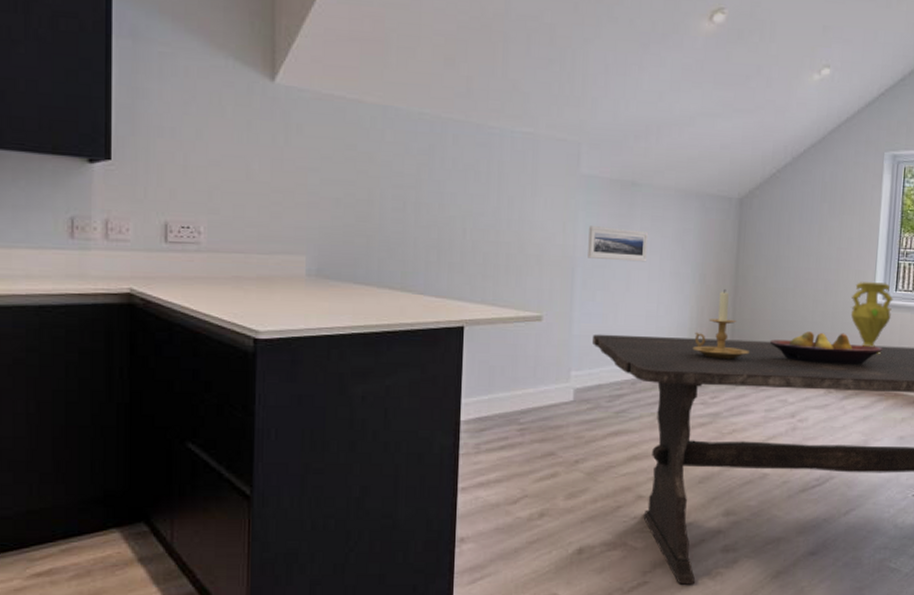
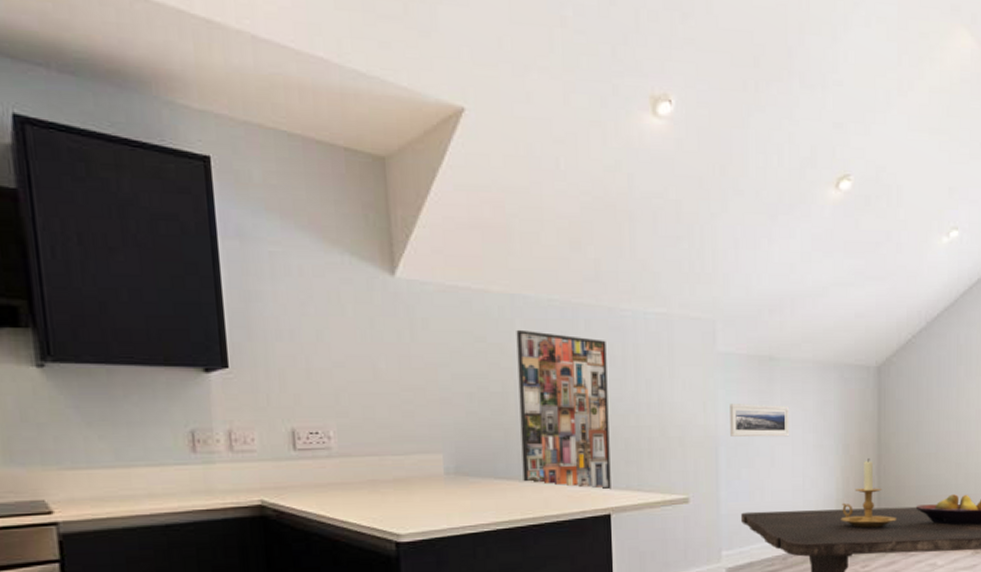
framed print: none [381,140,472,302] -> present [516,329,611,490]

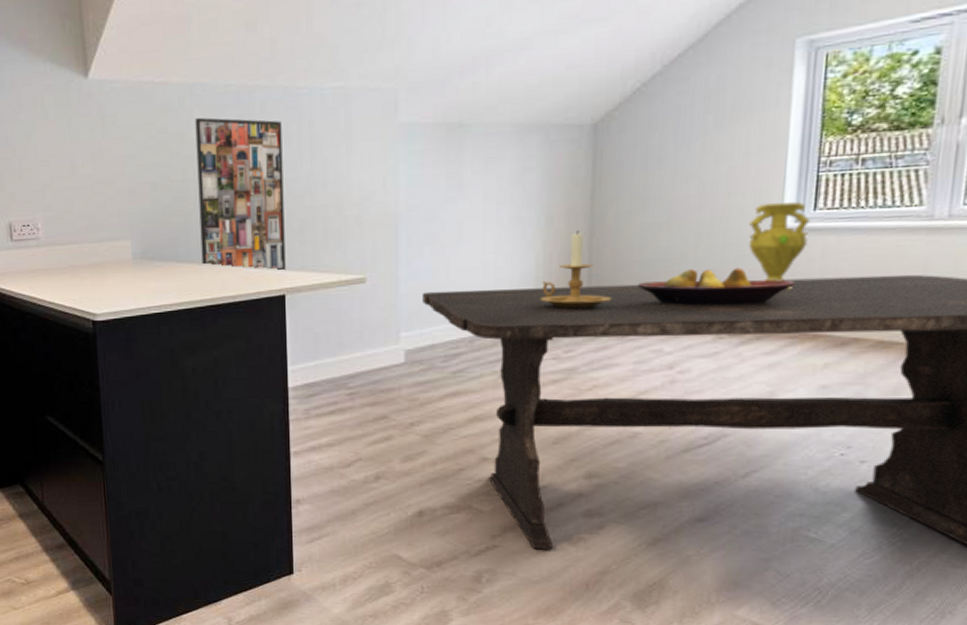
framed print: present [730,404,790,437] -> none [412,176,482,213]

